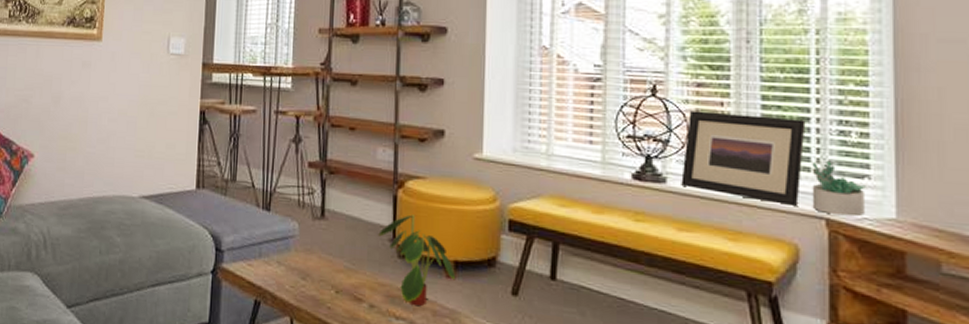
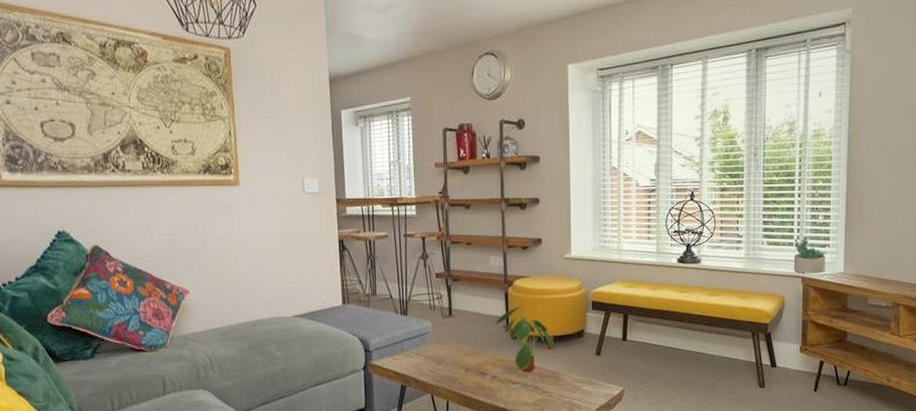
picture frame: present [681,110,806,207] -> none [710,208,791,271]

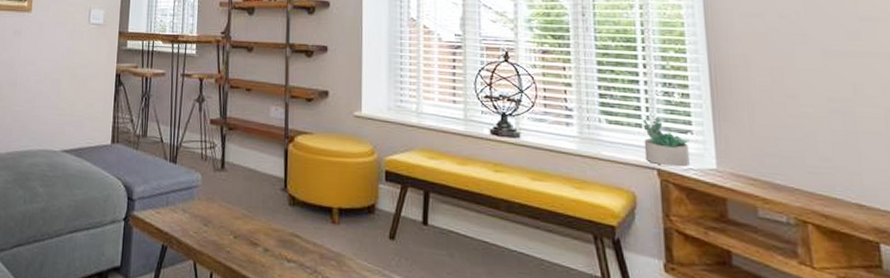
plant: present [495,305,556,372] -> none [271,166,340,249]

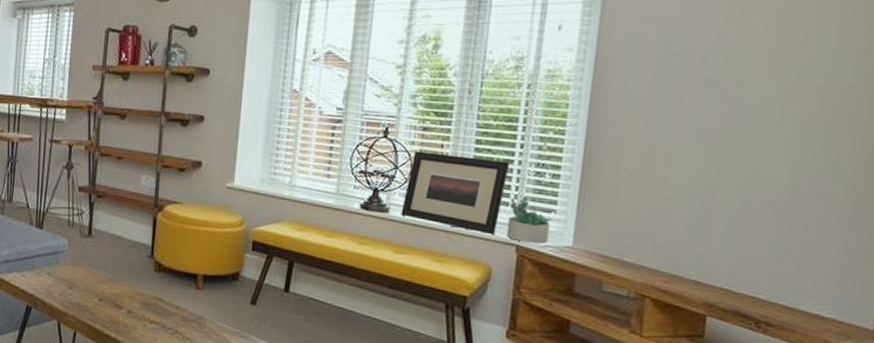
picture frame: none [532,74,636,159] -> present [401,151,510,235]

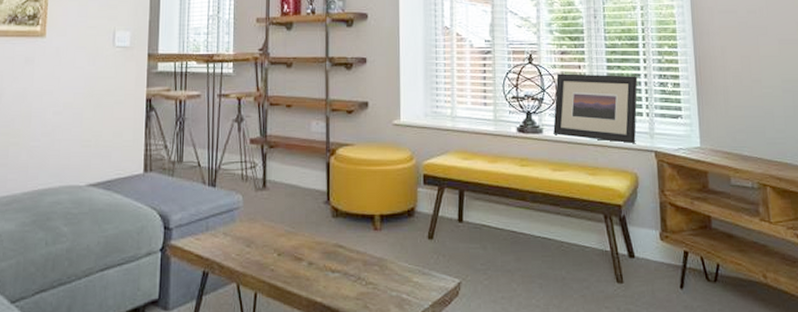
succulent plant: present [506,196,552,244] -> none [643,106,680,148]

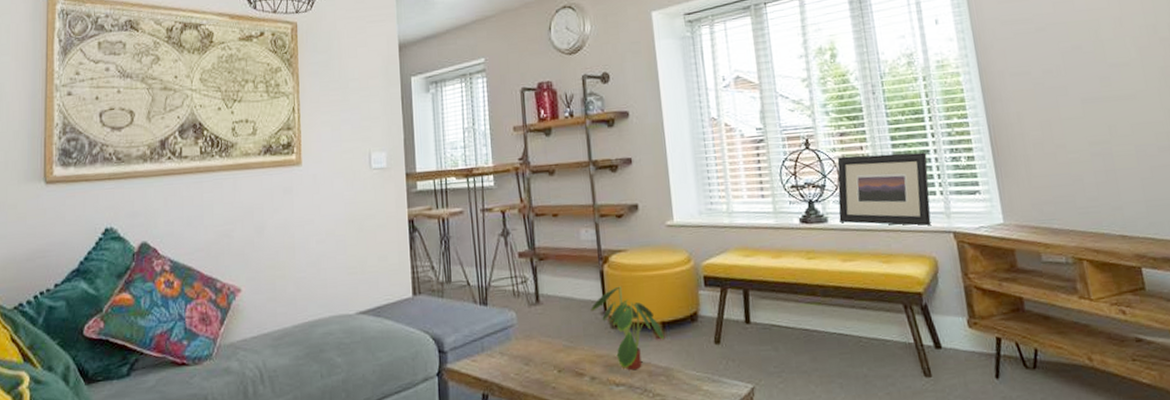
plant: none [314,178,382,258] -> present [591,286,665,370]

